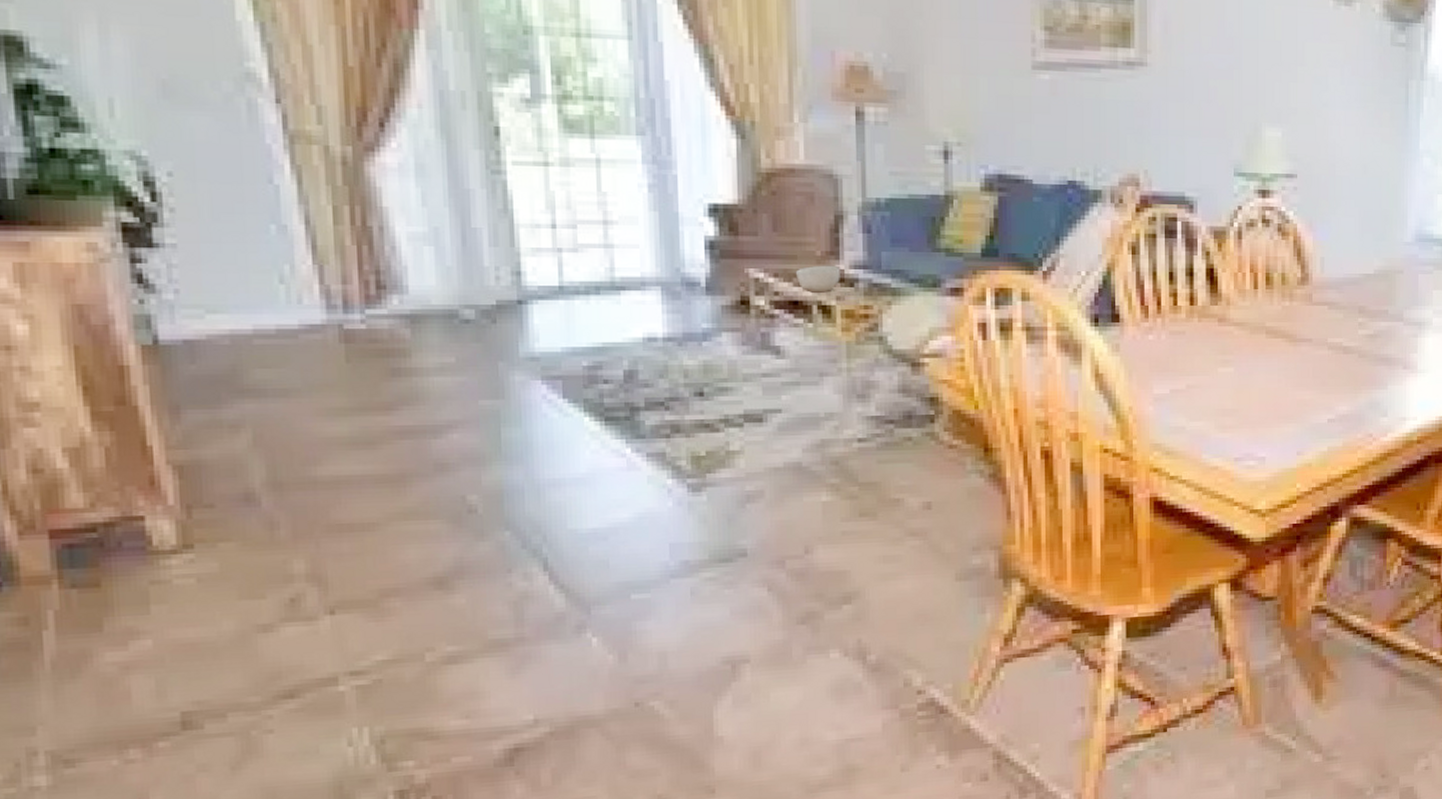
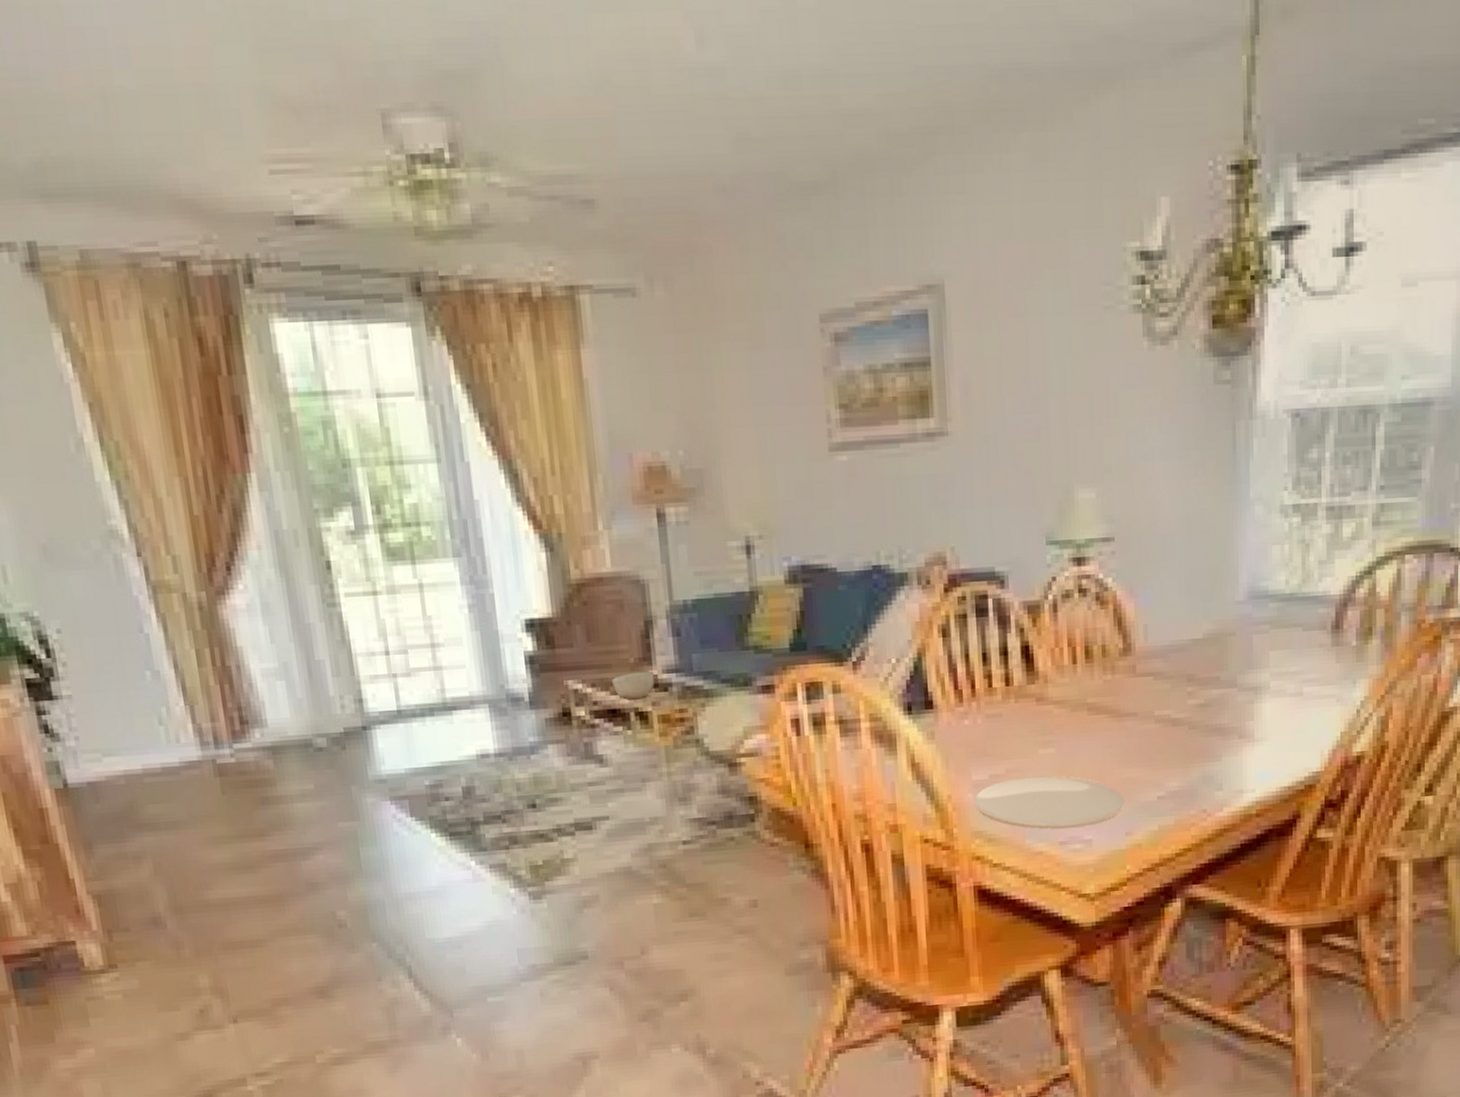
plate: none [1154,394,1298,446] -> present [974,776,1125,830]

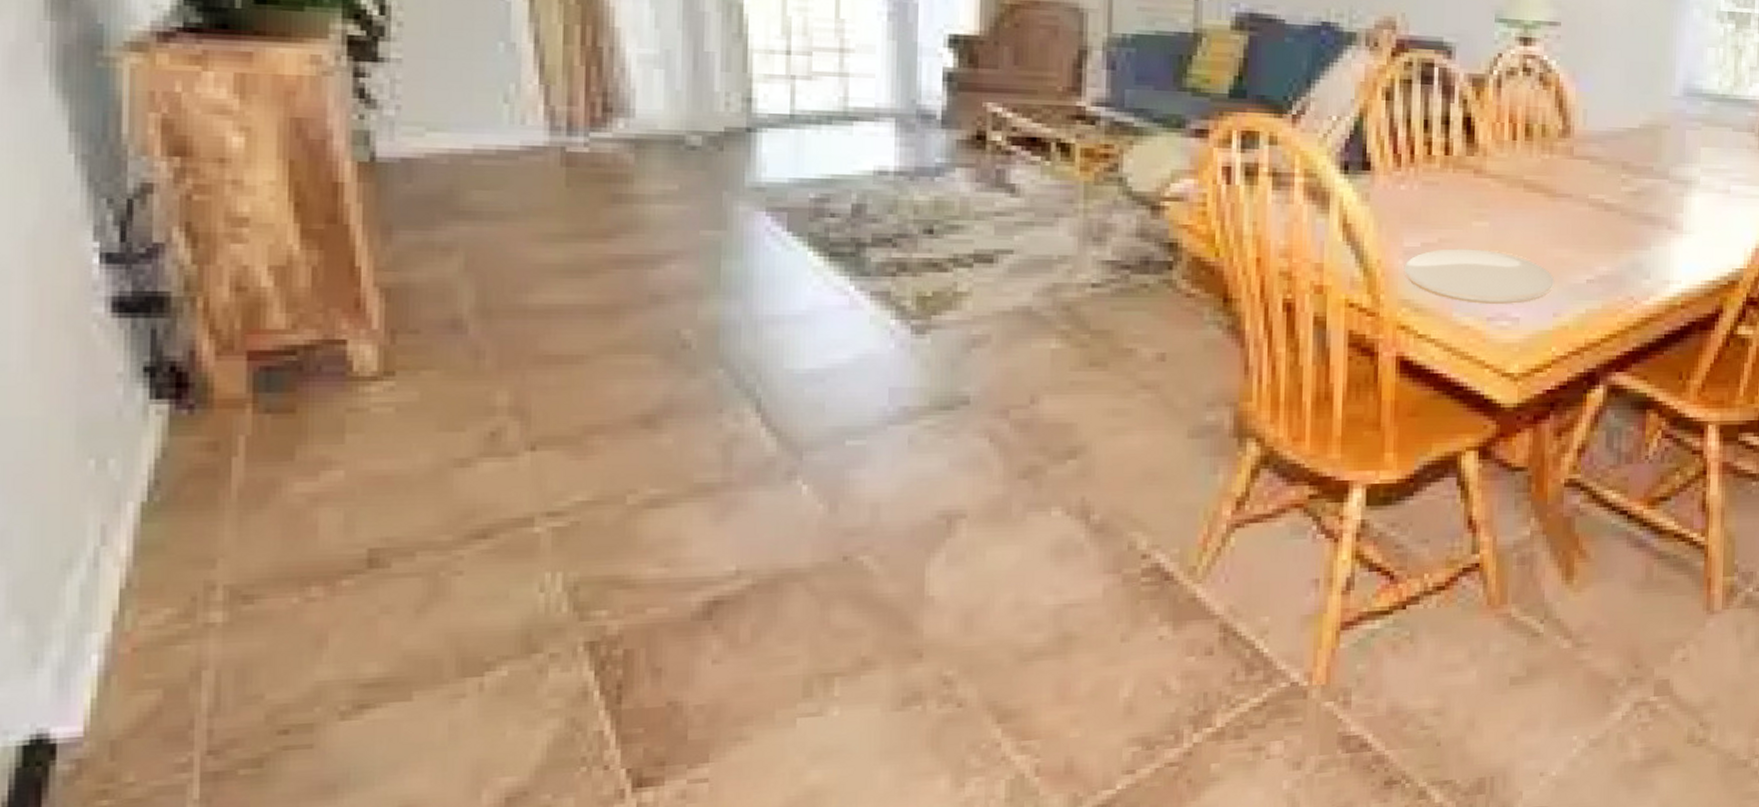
bowl: present [611,671,655,701] -> none [1034,101,1081,131]

